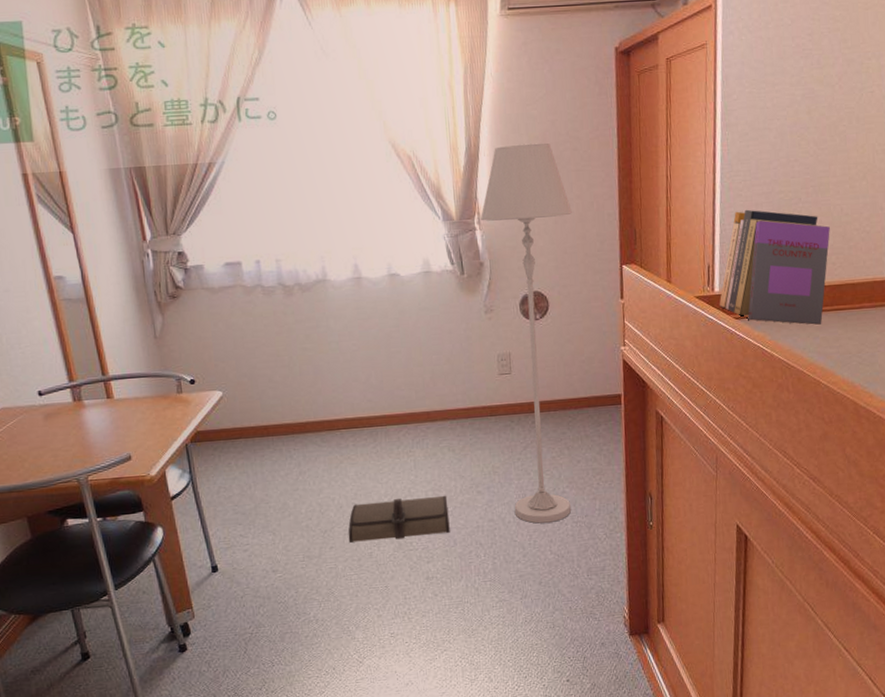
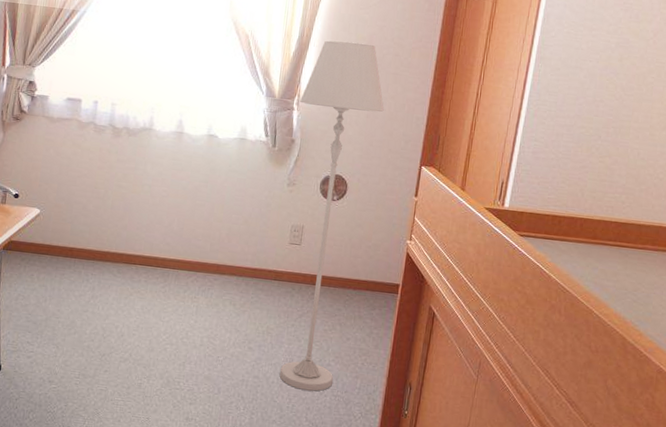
tool roll: present [348,495,450,543] -> none [122,335,220,380]
books: present [719,209,830,325] -> none [506,137,625,257]

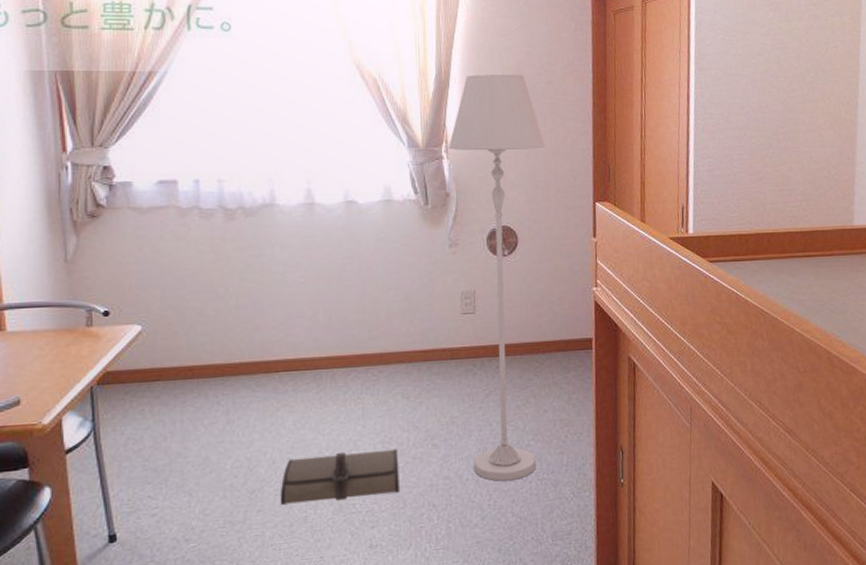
tool roll: none [122,335,220,380] -> present [280,448,400,505]

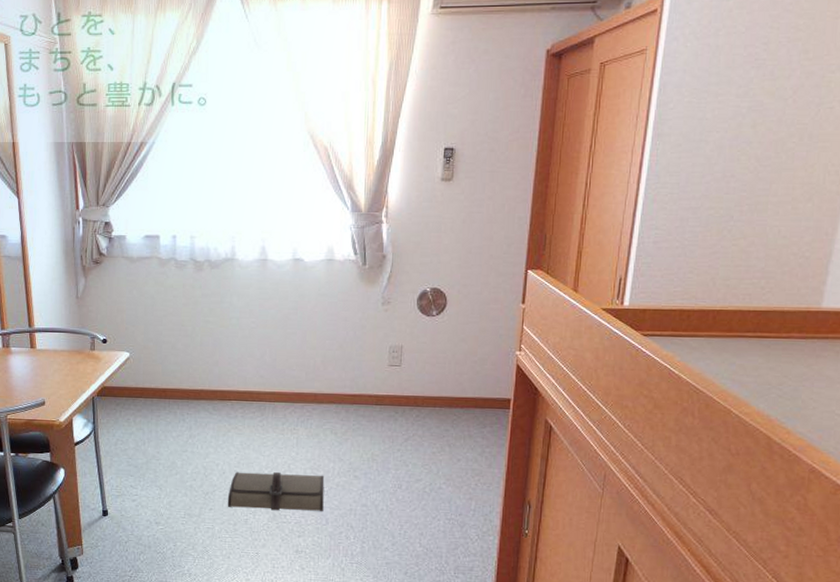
floor lamp: present [449,74,545,481] -> none [388,142,482,516]

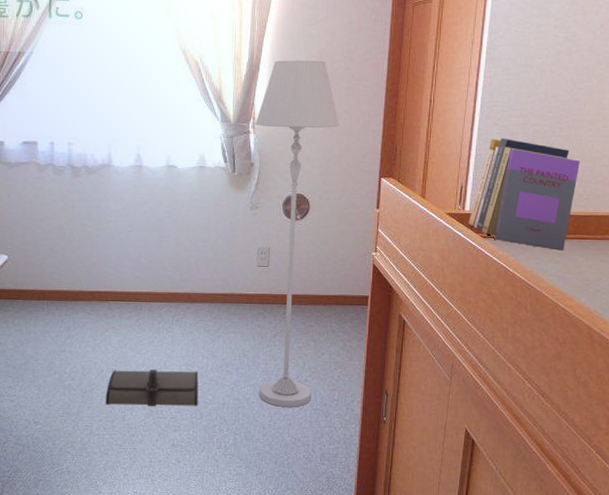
floor lamp: none [388,142,482,516] -> present [256,60,339,407]
books: none [627,223,763,351] -> present [468,137,580,251]

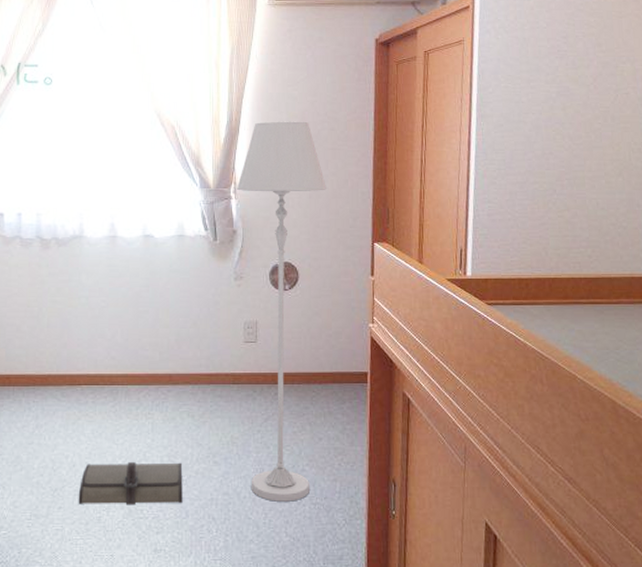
books: present [468,137,580,251] -> none [471,197,586,317]

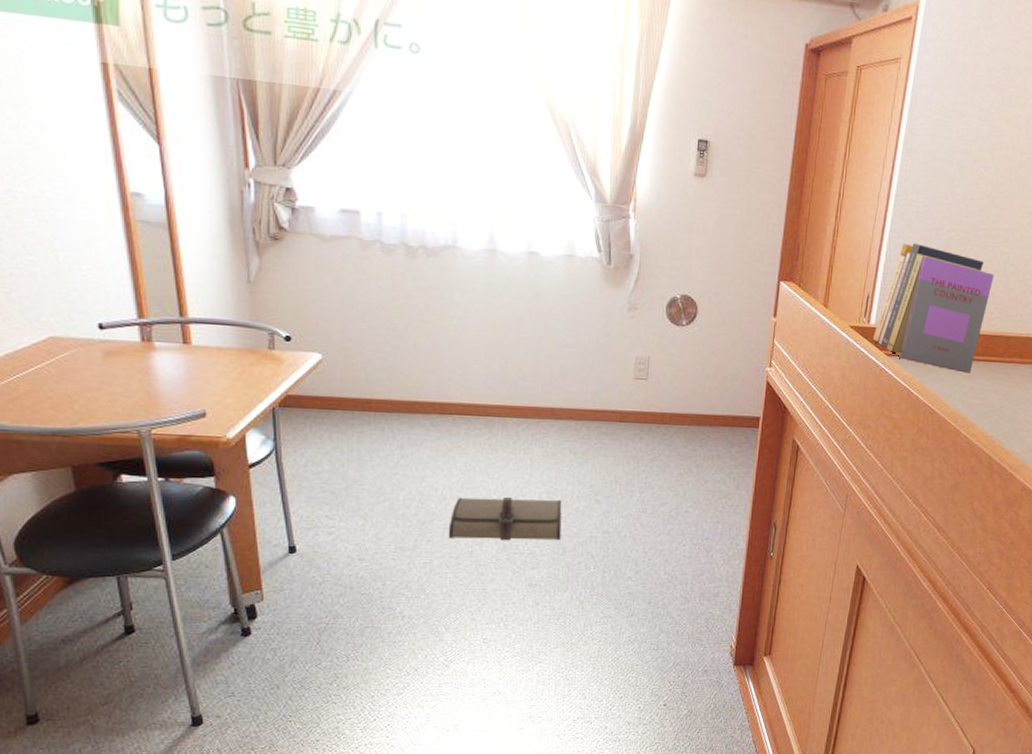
floor lamp: present [237,121,326,502] -> none [632,130,736,541]
books: none [471,197,586,317] -> present [872,242,994,373]

